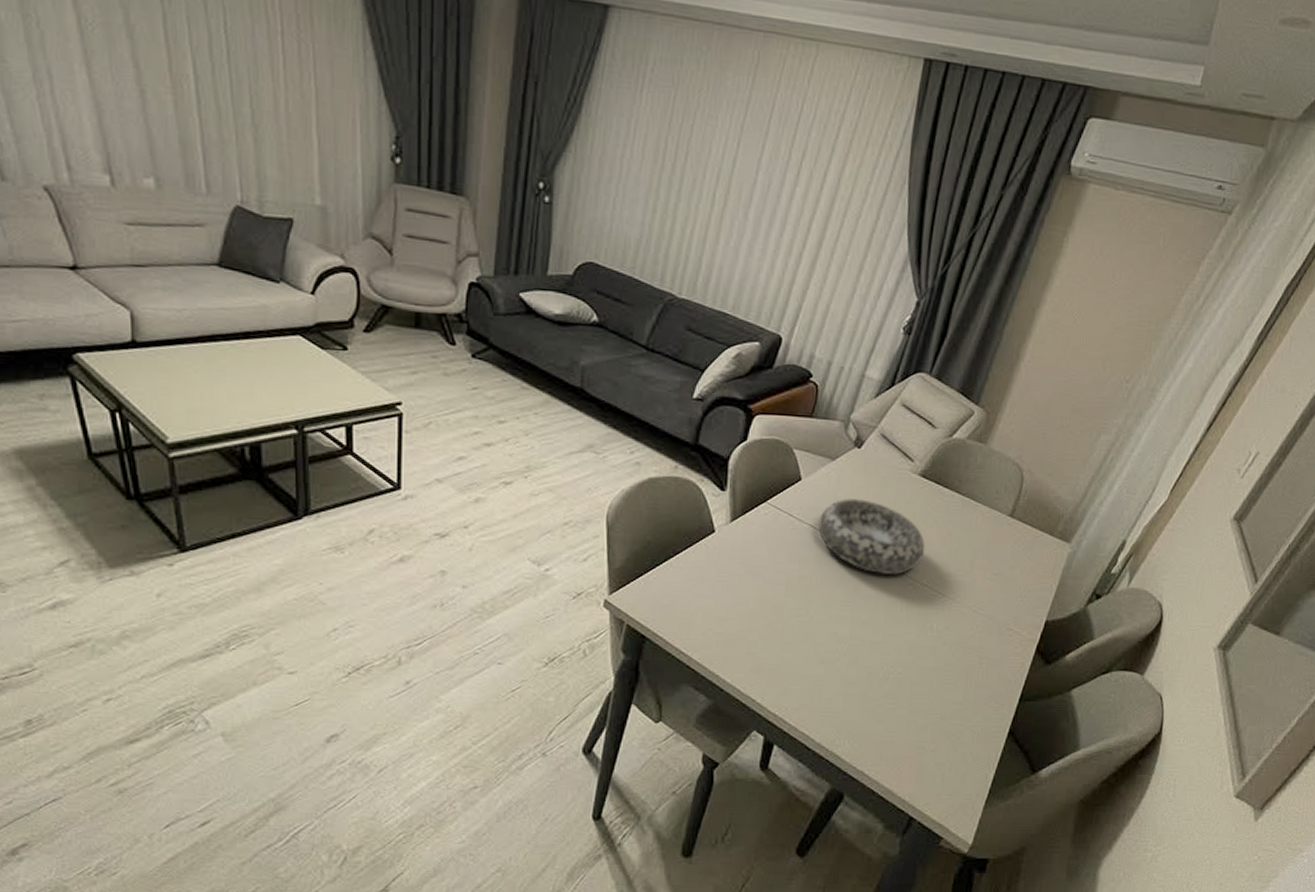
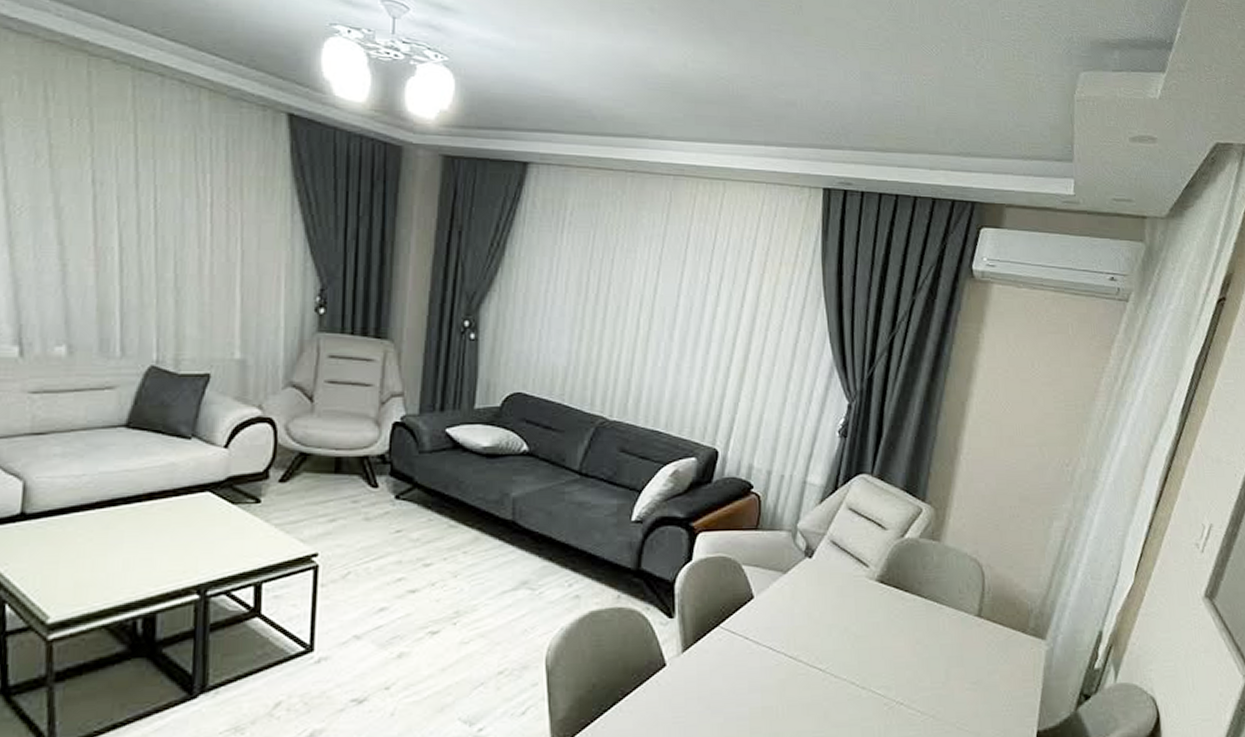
decorative bowl: present [817,498,925,575] -> none [776,613,895,697]

